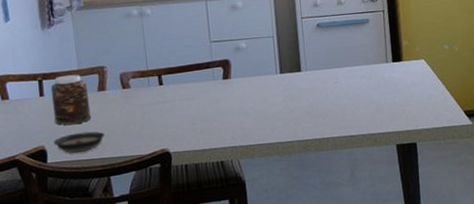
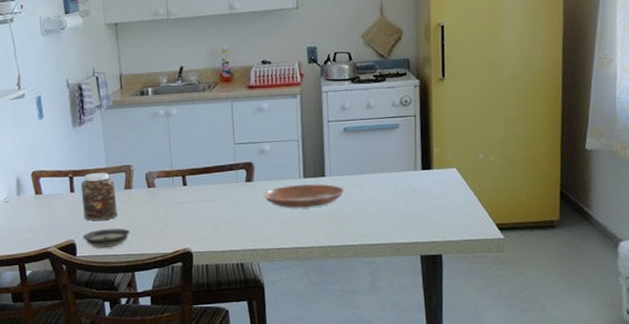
bowl: none [240,78,321,104] -> present [263,184,344,208]

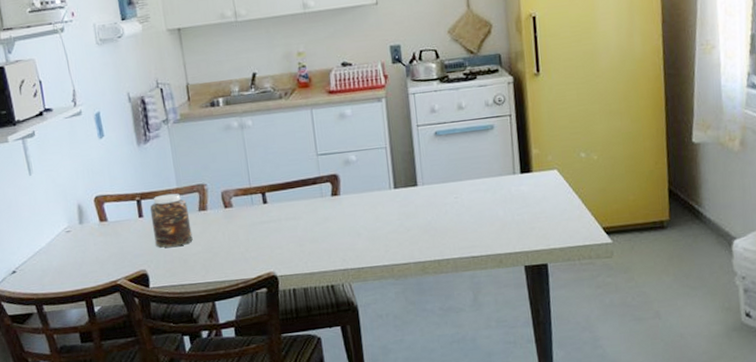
saucer: present [82,228,130,249] -> none [155,254,208,278]
bowl: present [263,184,344,208] -> none [351,194,439,222]

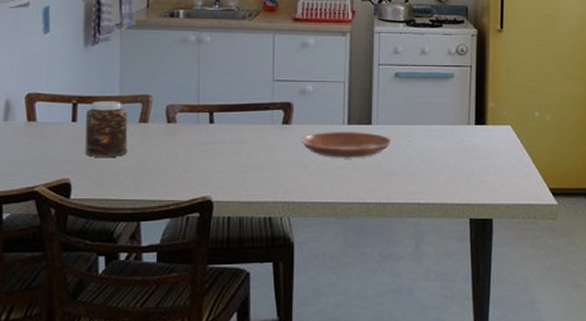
bowl: none [351,194,439,222] -> present [301,132,392,158]

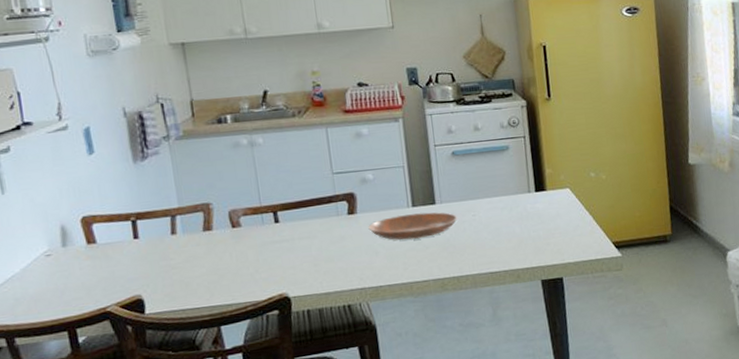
jar: present [85,100,128,157] -> none [146,213,196,271]

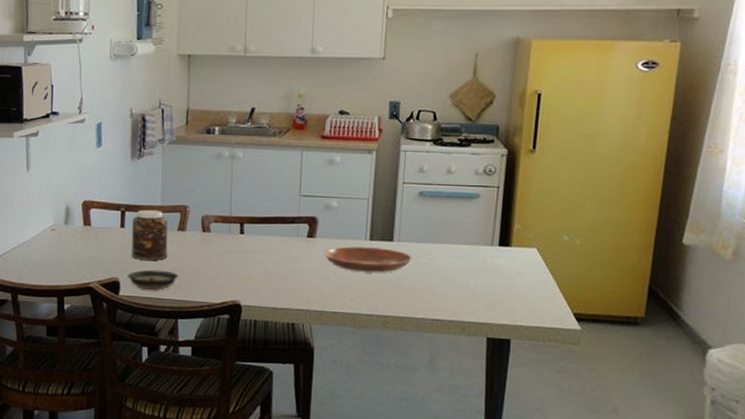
jar: none [146,213,196,271] -> present [131,209,168,261]
saucer: none [152,276,213,302] -> present [127,269,178,291]

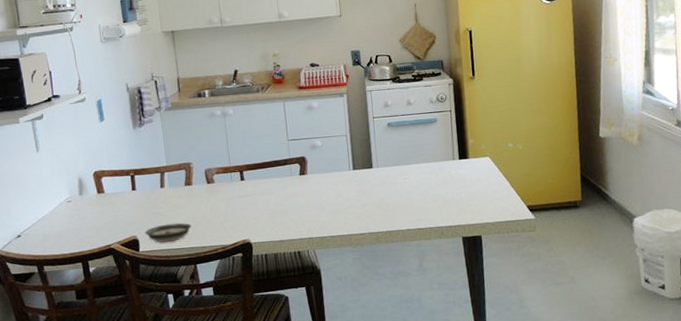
jar: present [131,209,168,261] -> none [142,170,179,217]
bowl: present [324,246,412,273] -> none [316,175,391,198]

